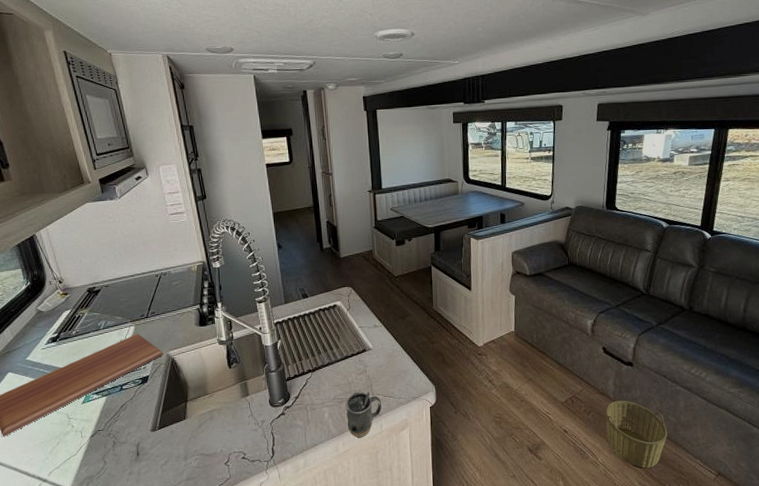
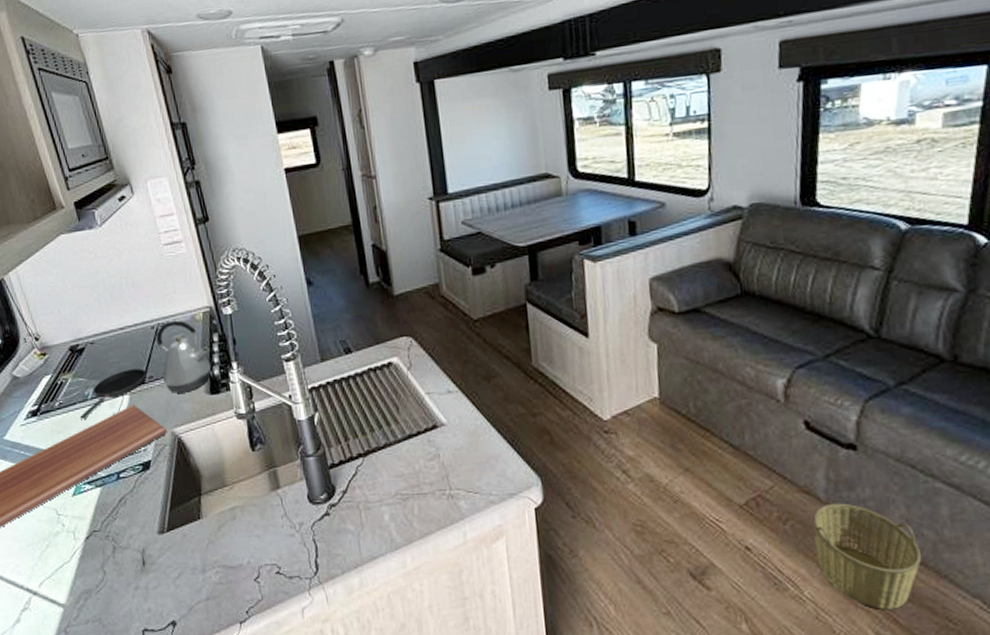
frying pan: none [92,306,150,344] -> present [79,368,147,419]
kettle: none [159,270,201,325] -> present [155,320,211,393]
mug: present [345,391,382,438] -> none [412,484,465,551]

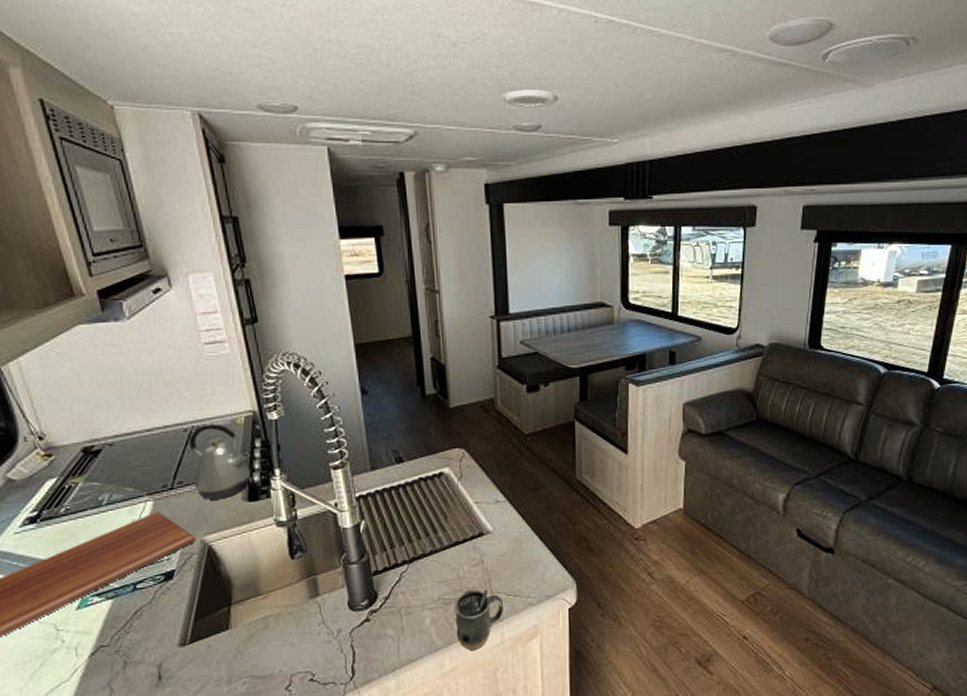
frying pan: present [79,368,147,419] -> none [90,473,175,527]
mug: none [412,484,465,551] -> present [453,589,504,651]
basket: present [813,503,922,610] -> none [797,597,874,683]

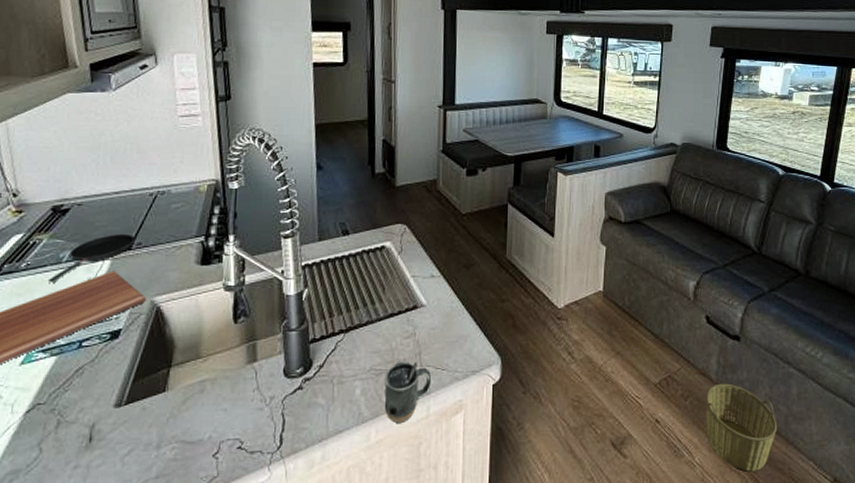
frying pan: none [90,473,175,527] -> present [47,234,135,283]
kettle: present [188,423,251,500] -> none [151,189,208,262]
basket: none [797,597,874,683] -> present [706,383,778,472]

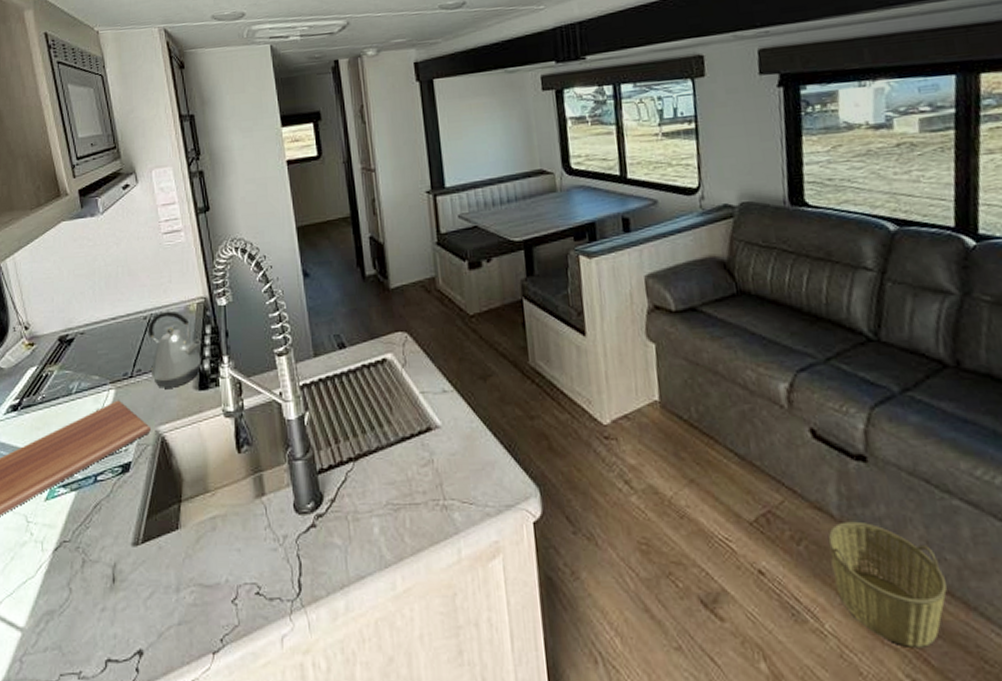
frying pan: present [47,234,135,283] -> none [61,361,135,415]
kettle: none [151,189,208,262] -> present [147,310,202,388]
mug: present [384,360,432,424] -> none [403,493,459,570]

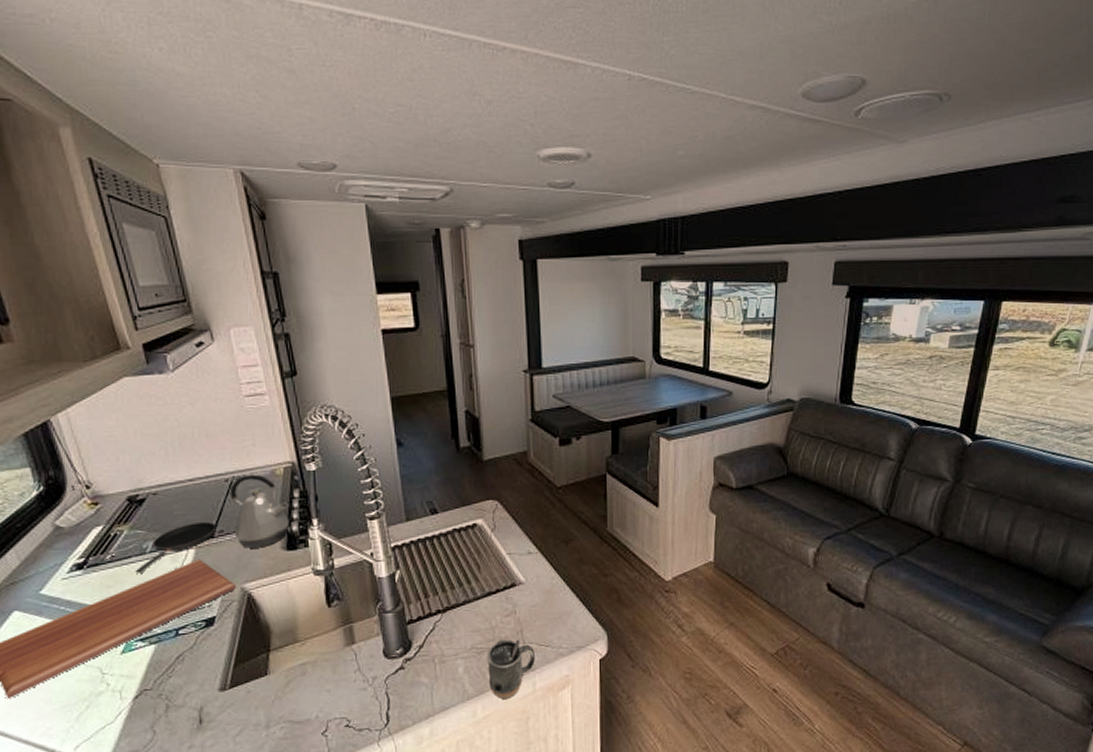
frying pan: none [61,361,135,415] -> present [135,522,217,573]
mug: none [403,493,459,570] -> present [486,638,536,700]
basket: present [827,521,948,647] -> none [827,651,904,737]

